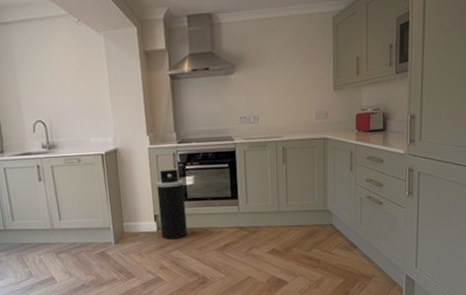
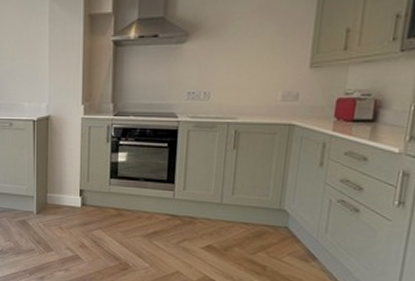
trash can: present [156,169,188,240] -> none [85,143,116,218]

